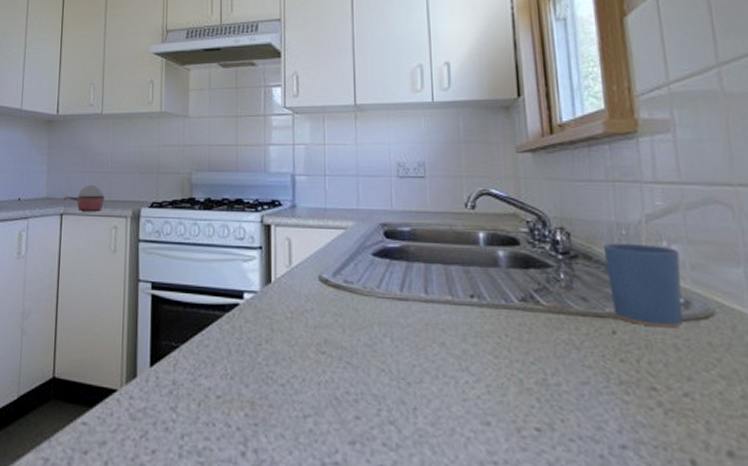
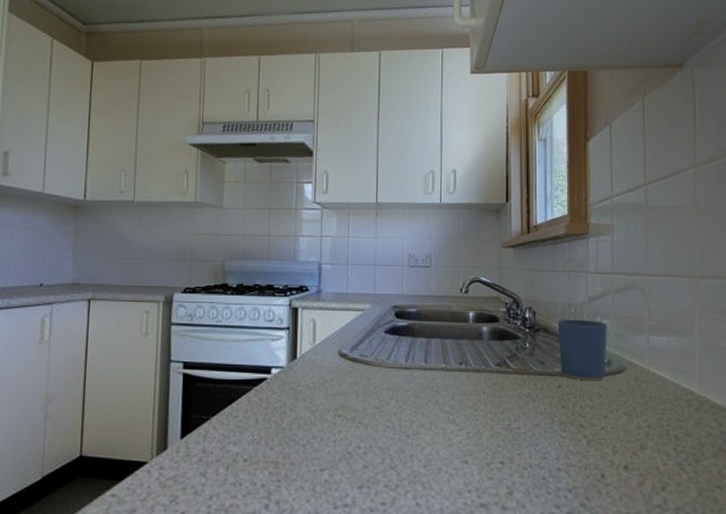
saucepan: present [63,185,104,212] -> none [91,271,136,297]

